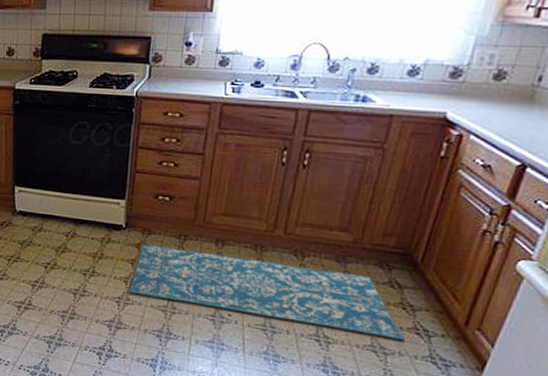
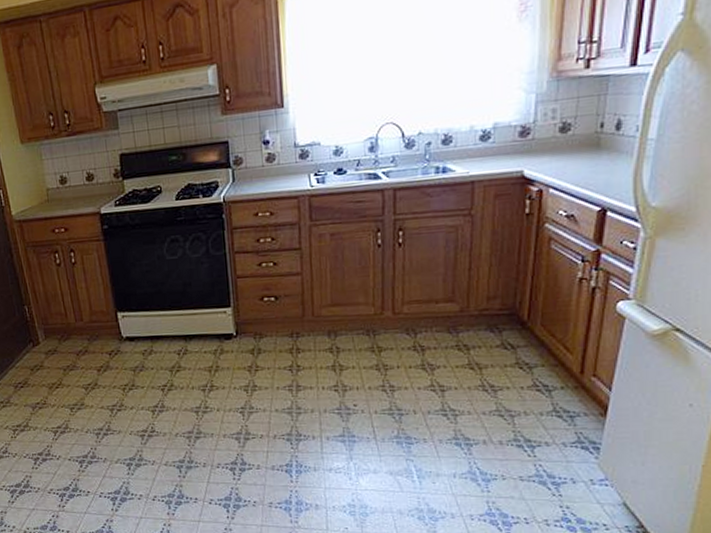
rug: present [129,244,405,341] -> none [251,342,527,401]

